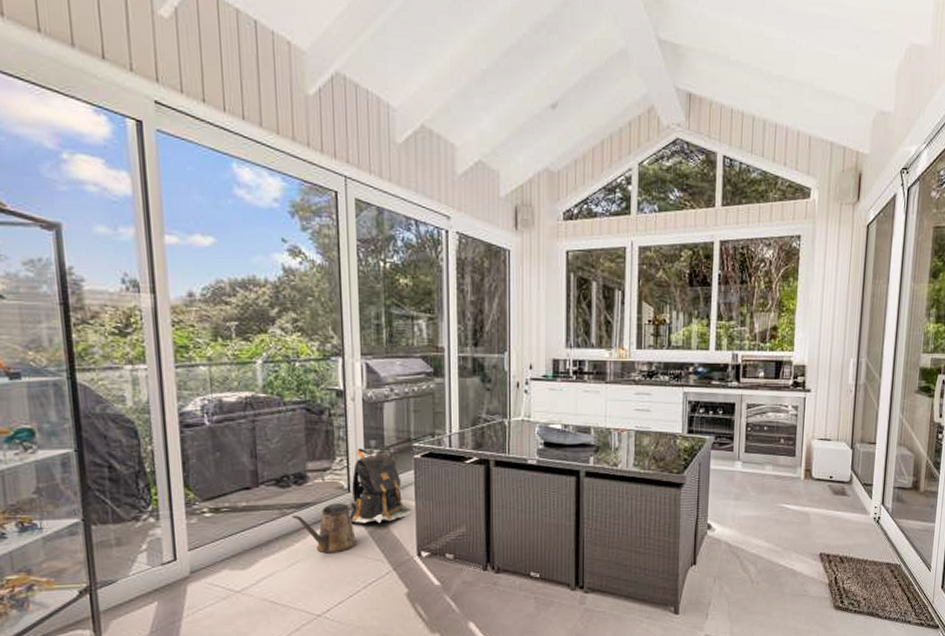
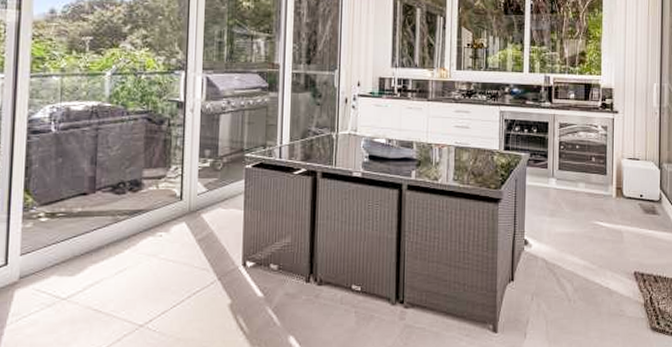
watering can: present [292,501,358,554] -> none [124,209,188,261]
backpack: present [349,448,415,524] -> none [179,157,243,232]

